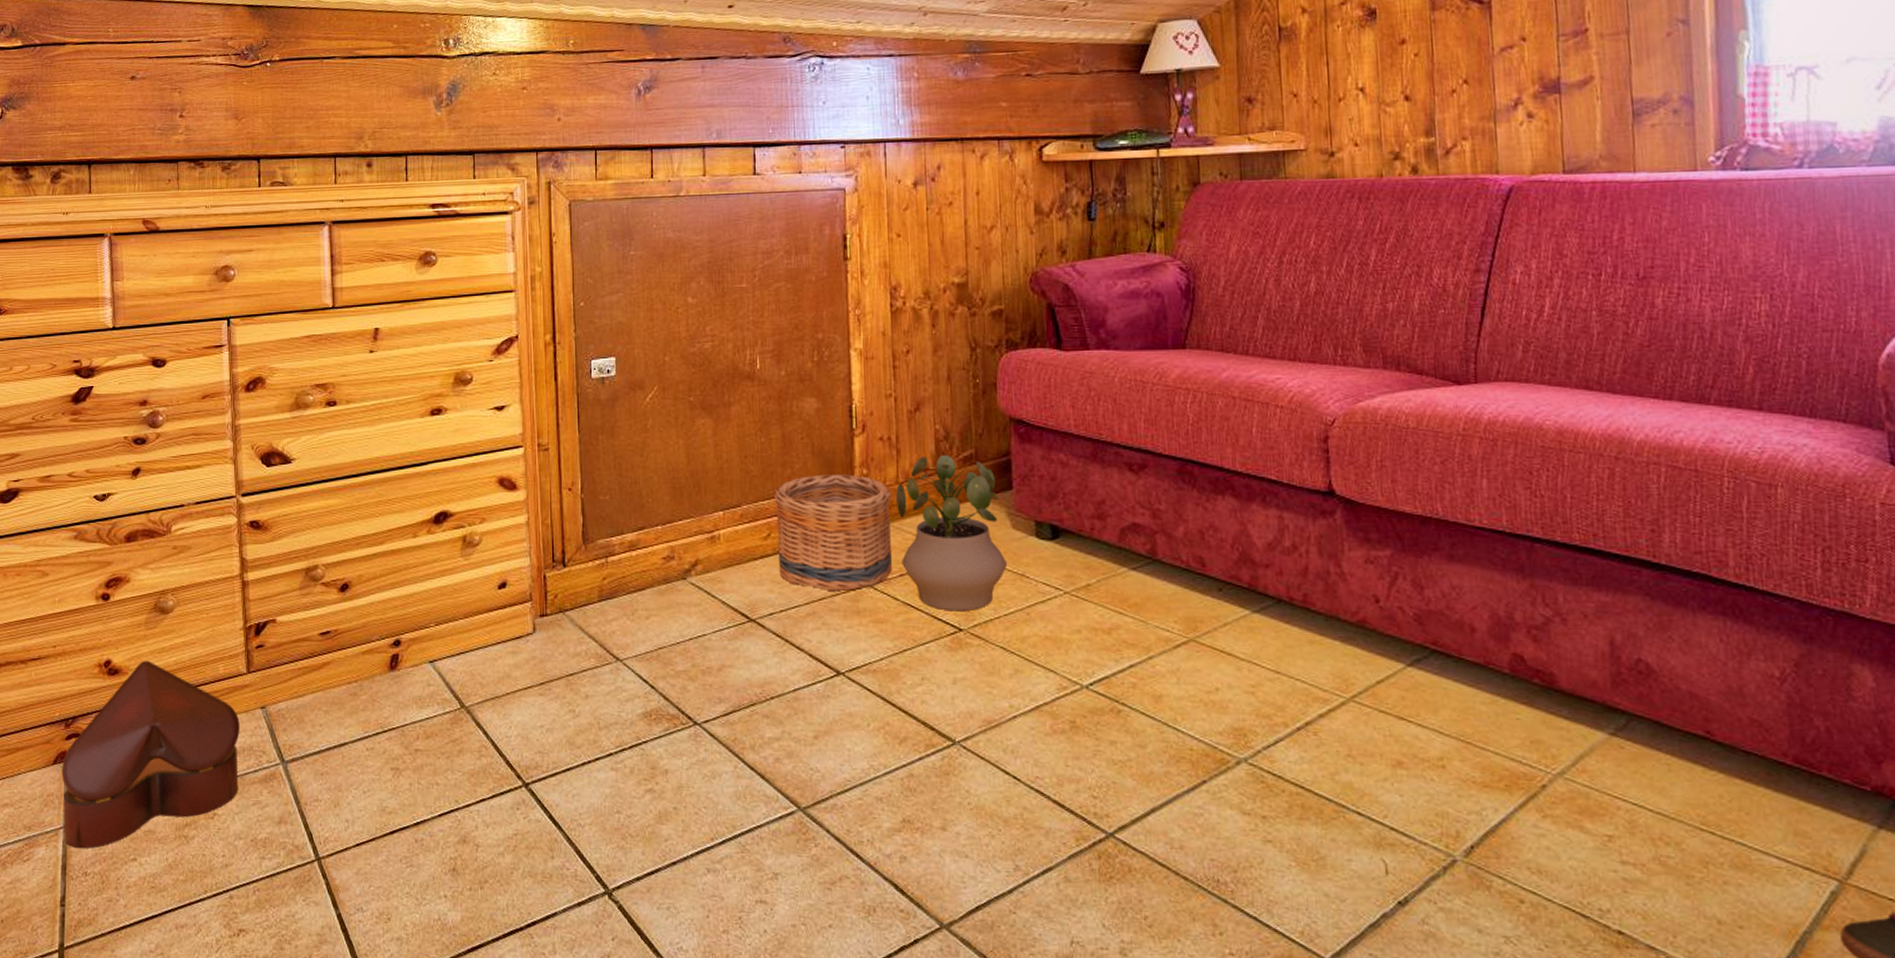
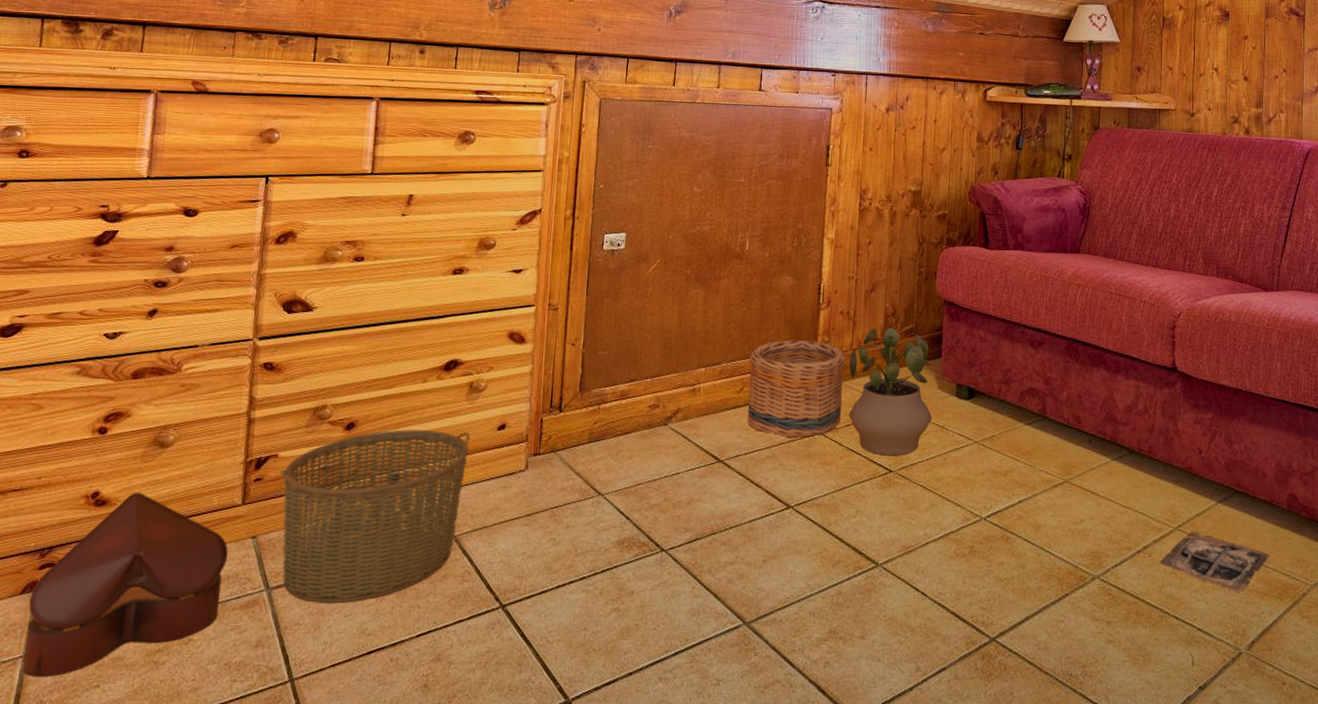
basket: none [280,590,470,779] -> present [280,429,471,604]
magazine: none [1327,703,1489,782] -> present [1158,531,1270,592]

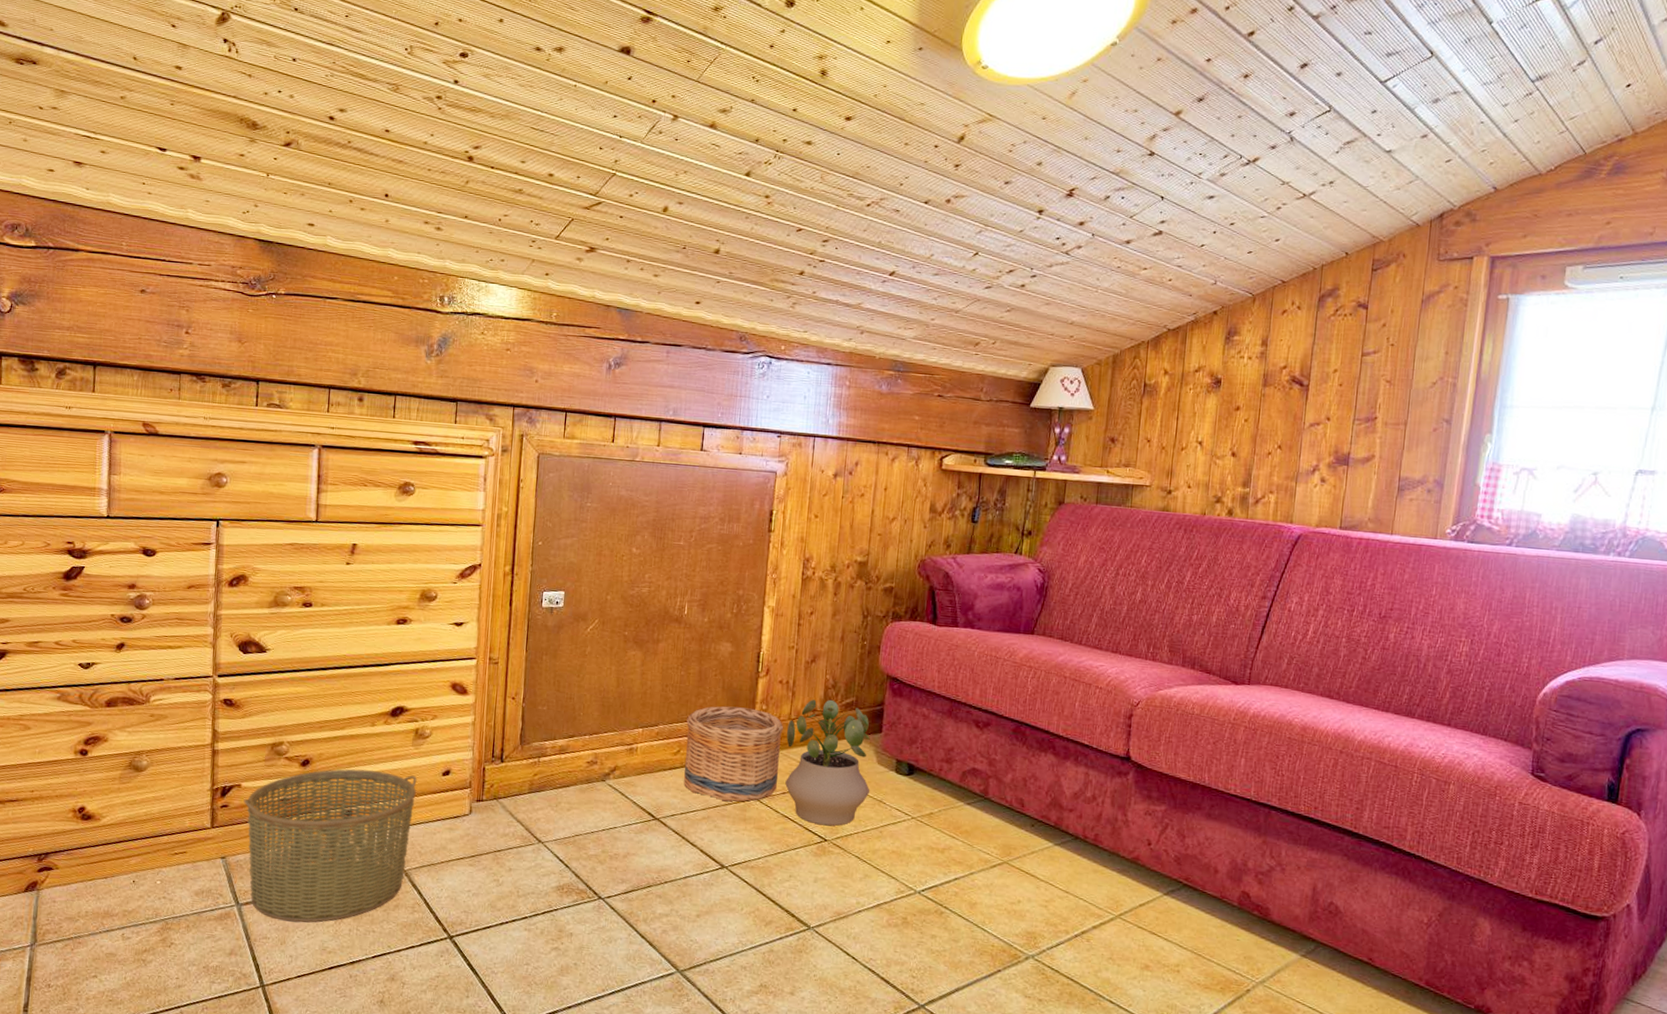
decorative box: present [22,492,228,677] -> none [31,809,201,965]
magazine: present [1158,531,1270,592] -> none [1096,920,1215,983]

